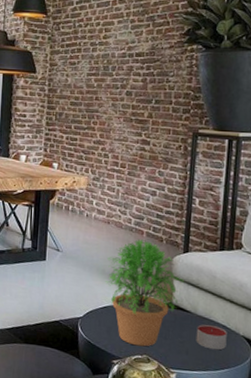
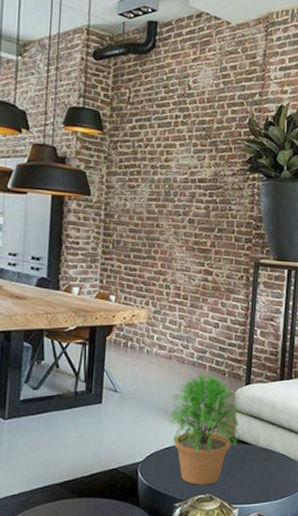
candle: present [196,324,227,350] -> none [257,455,286,480]

